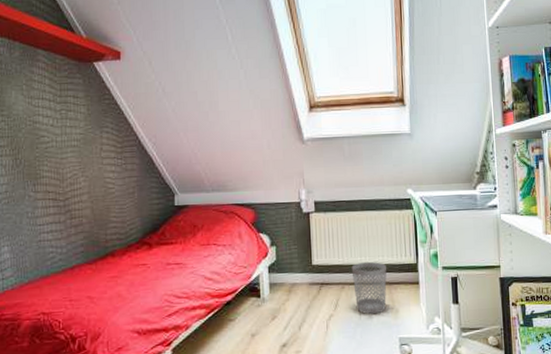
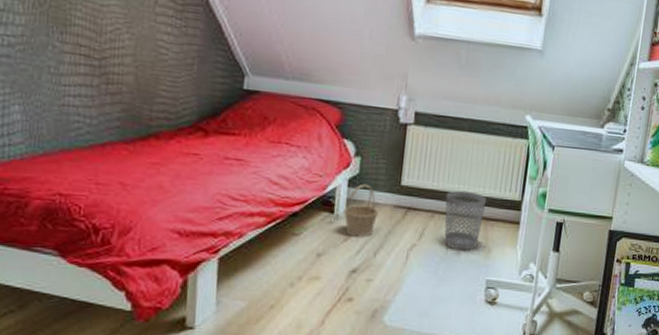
basket: none [268,268,297,315] -> present [344,183,378,237]

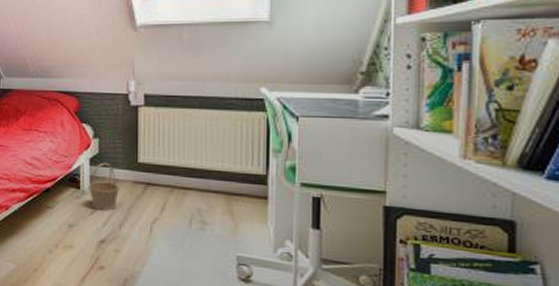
wastebasket: present [444,191,487,251] -> none [183,166,228,226]

